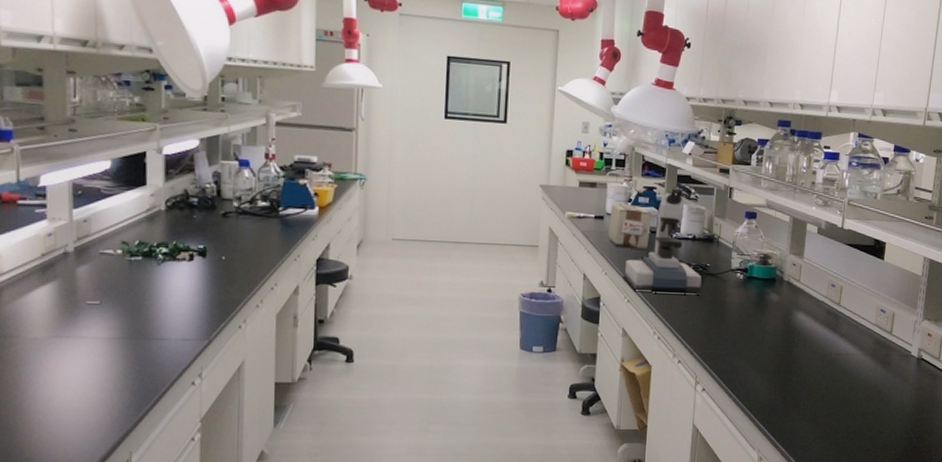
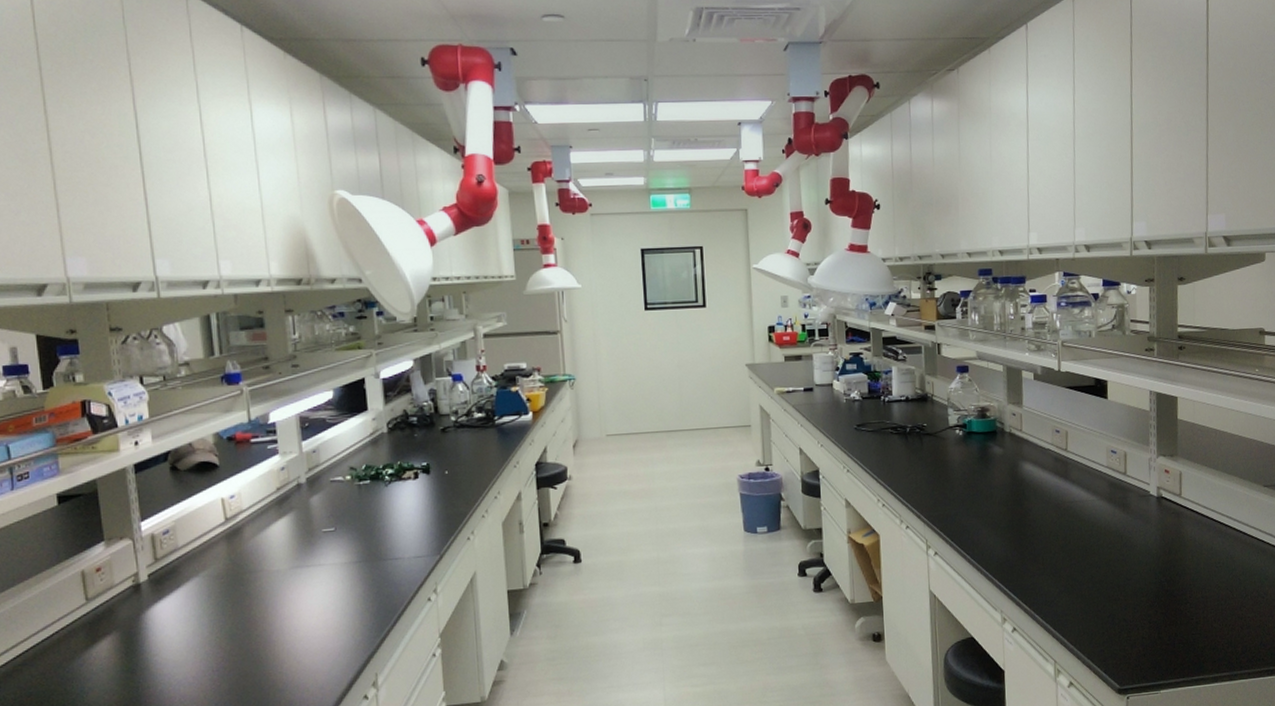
box: present [608,203,652,250] -> none [819,372,862,418]
microscope: present [622,187,702,295] -> none [839,349,921,461]

